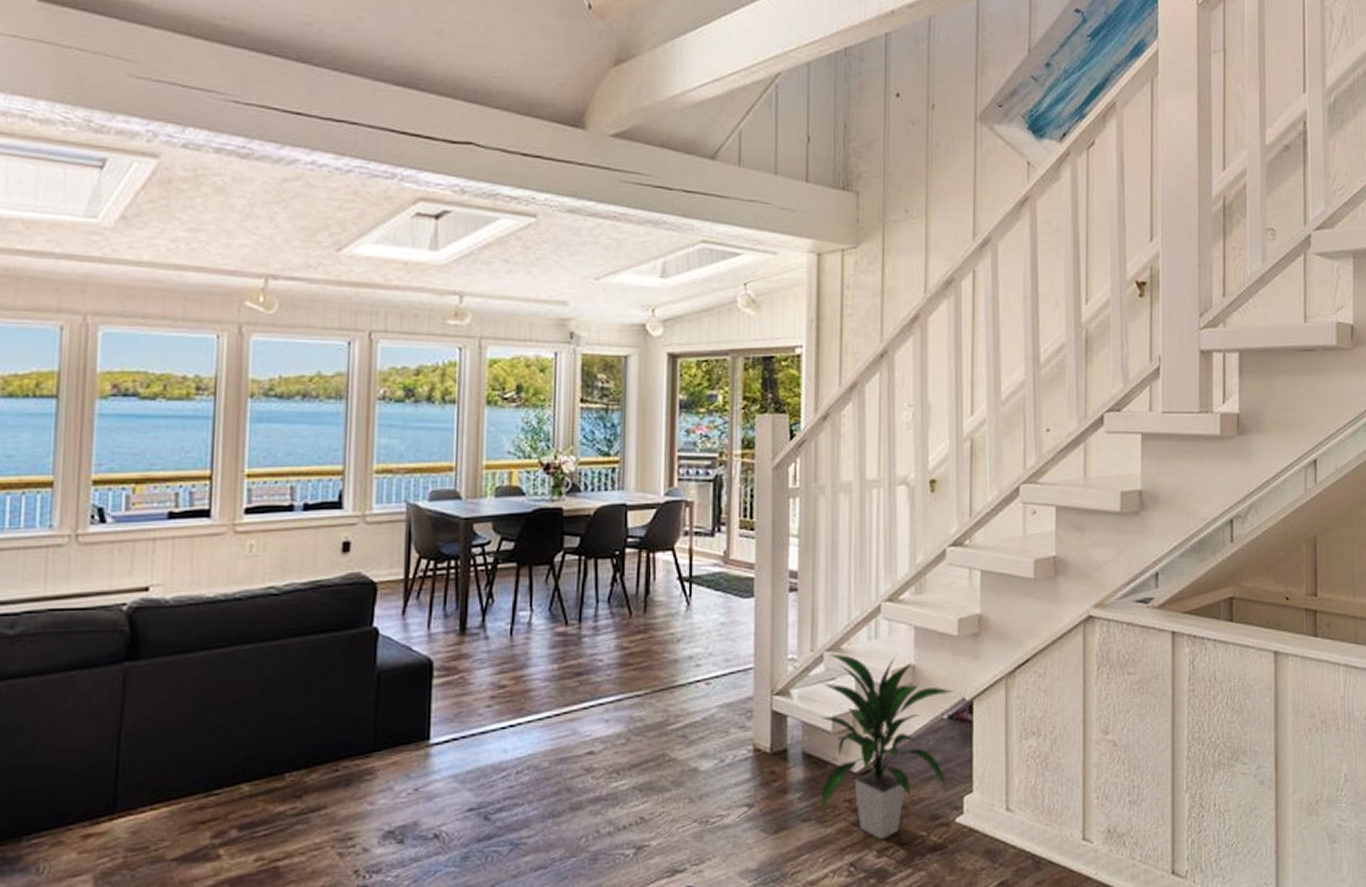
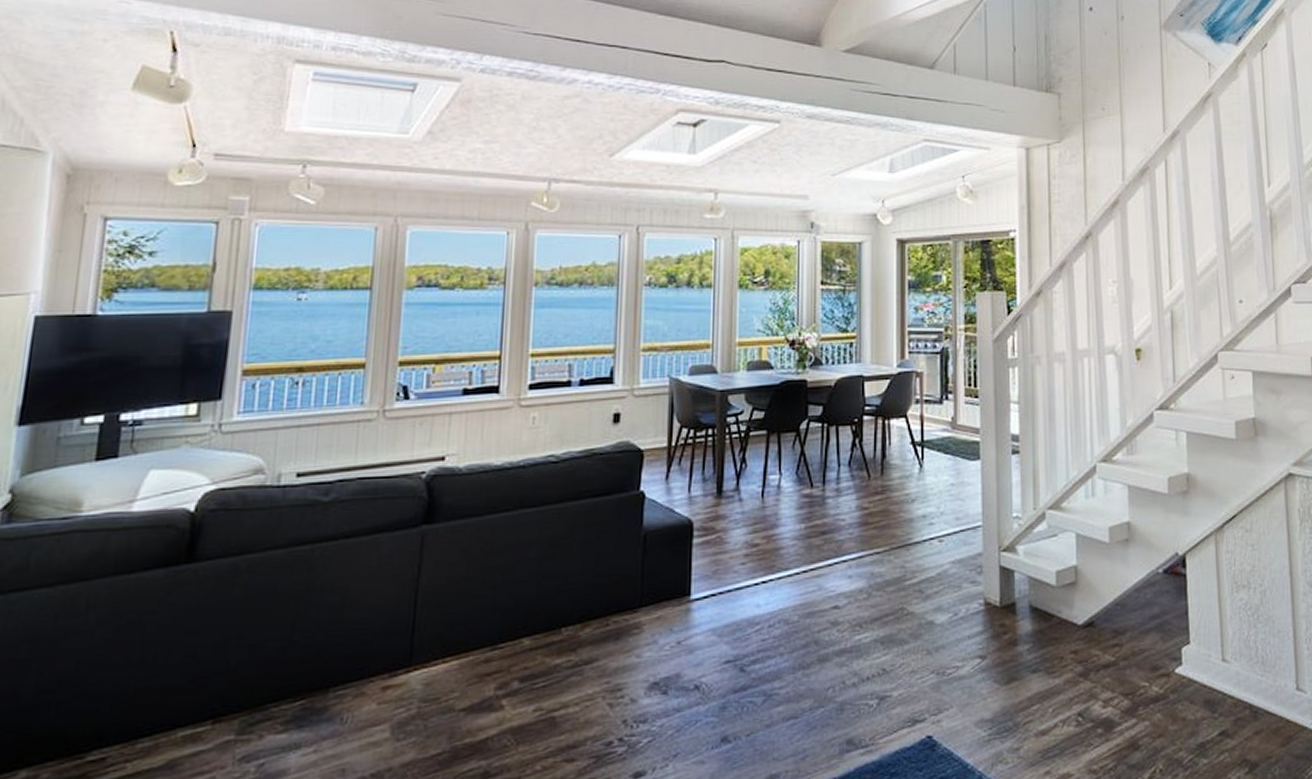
indoor plant: present [819,652,954,840] -> none [1045,510,1168,690]

